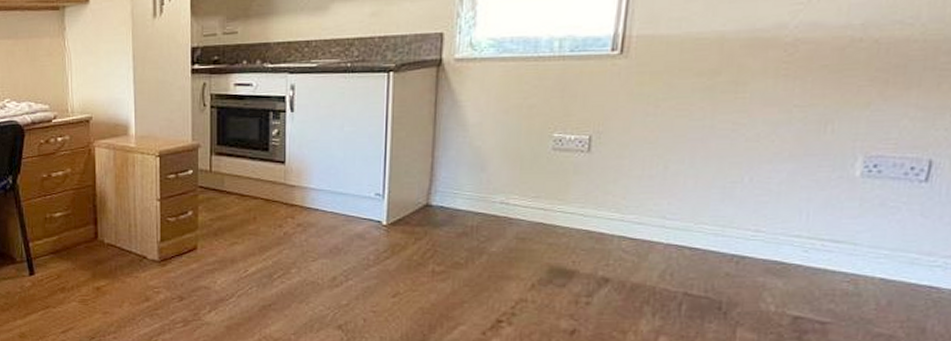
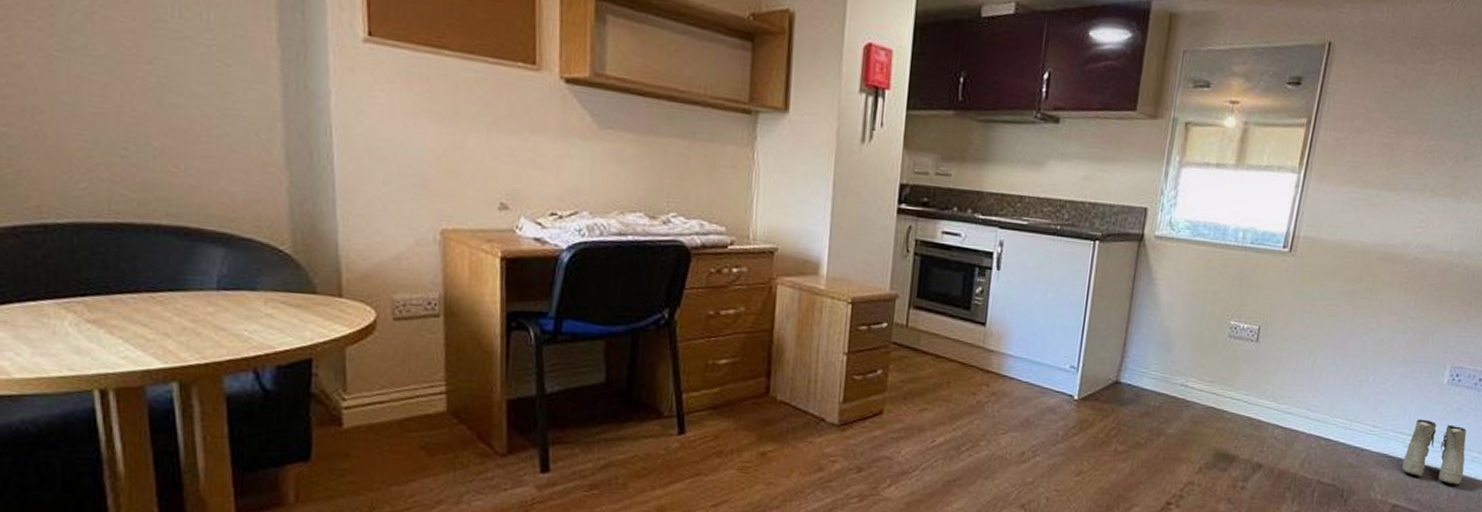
boots: none [802,219,899,292] -> present [1401,419,1467,485]

